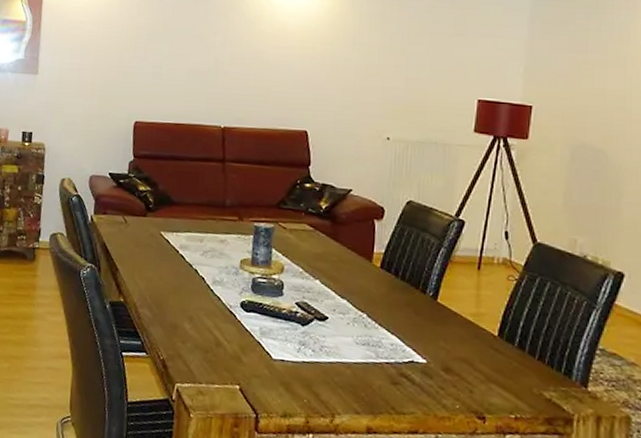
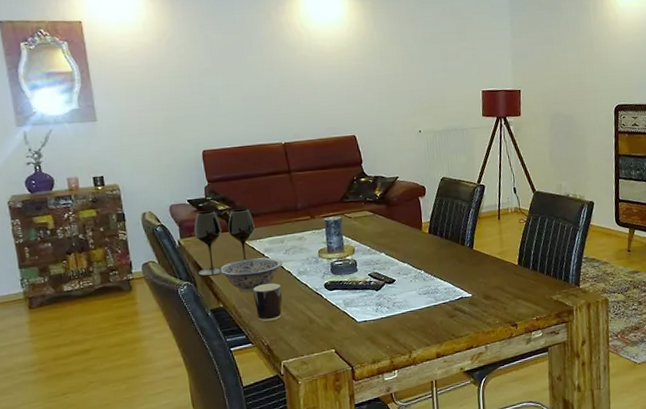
wine glass: none [105,188,175,264] -> present [193,208,255,276]
bowl: none [125,251,198,293] -> present [218,257,283,293]
mug: none [158,285,191,333] -> present [252,283,283,322]

